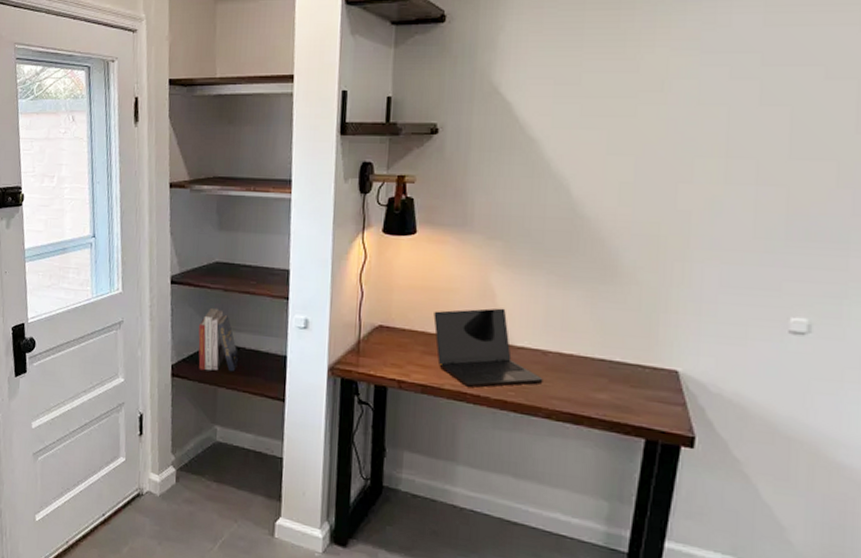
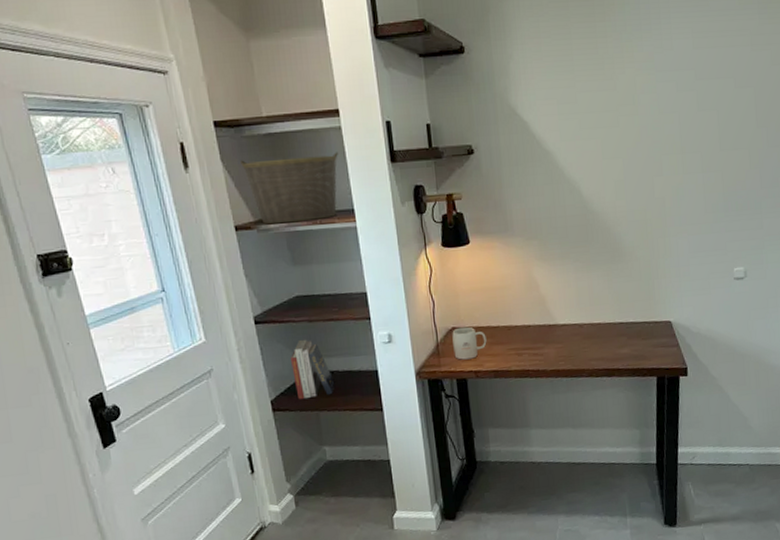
basket: none [187,119,285,187] -> present [240,152,338,224]
mug: none [376,326,419,366] -> present [452,326,487,360]
laptop: present [433,308,544,388] -> none [494,295,583,365]

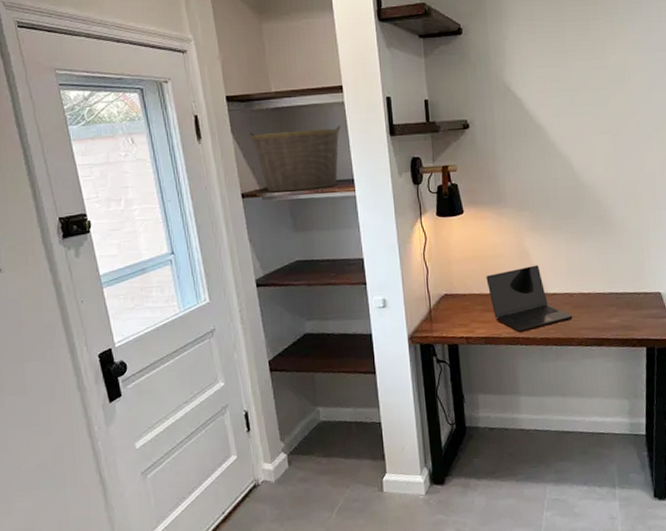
books: present [291,339,335,400] -> none [289,302,331,361]
mug: present [452,326,487,360] -> none [444,293,478,326]
laptop: none [494,295,583,365] -> present [486,265,573,332]

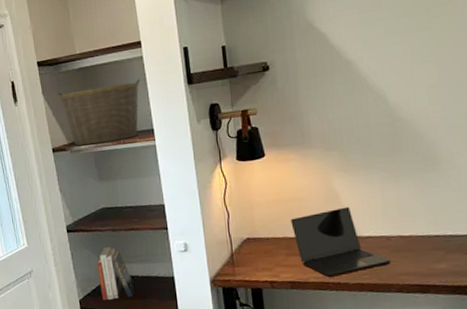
books: none [289,302,331,361] -> present [97,246,135,301]

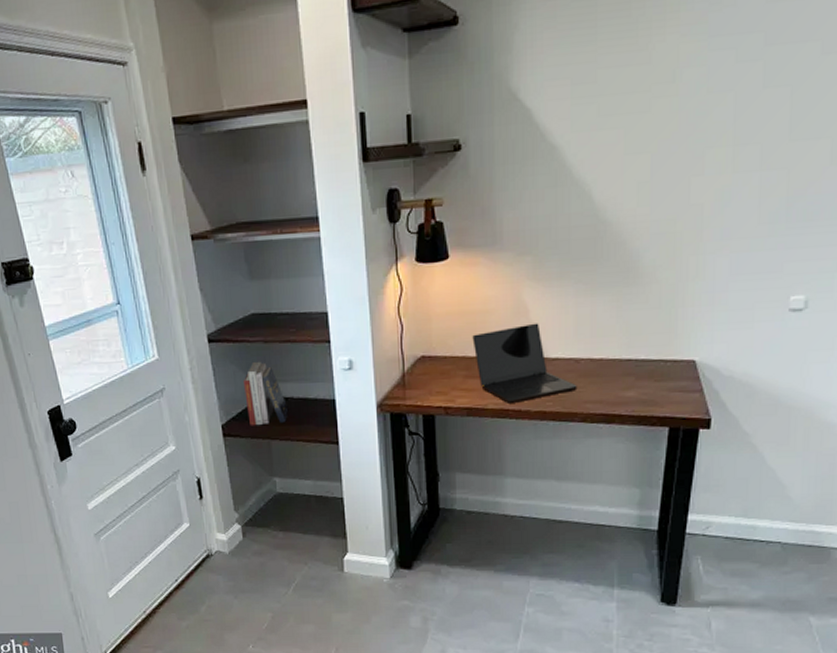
basket: present [58,79,140,146] -> none [199,150,304,233]

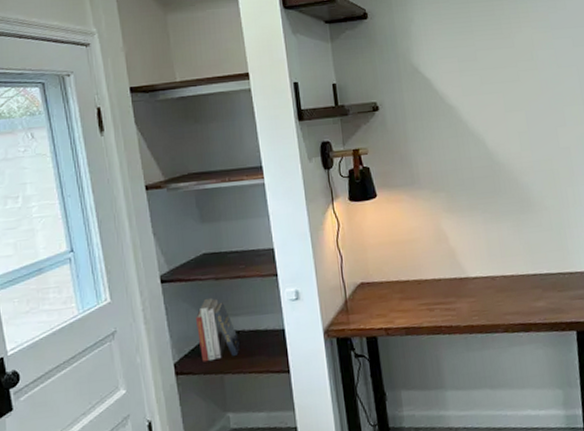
laptop: present [472,323,577,403] -> none [403,247,497,321]

